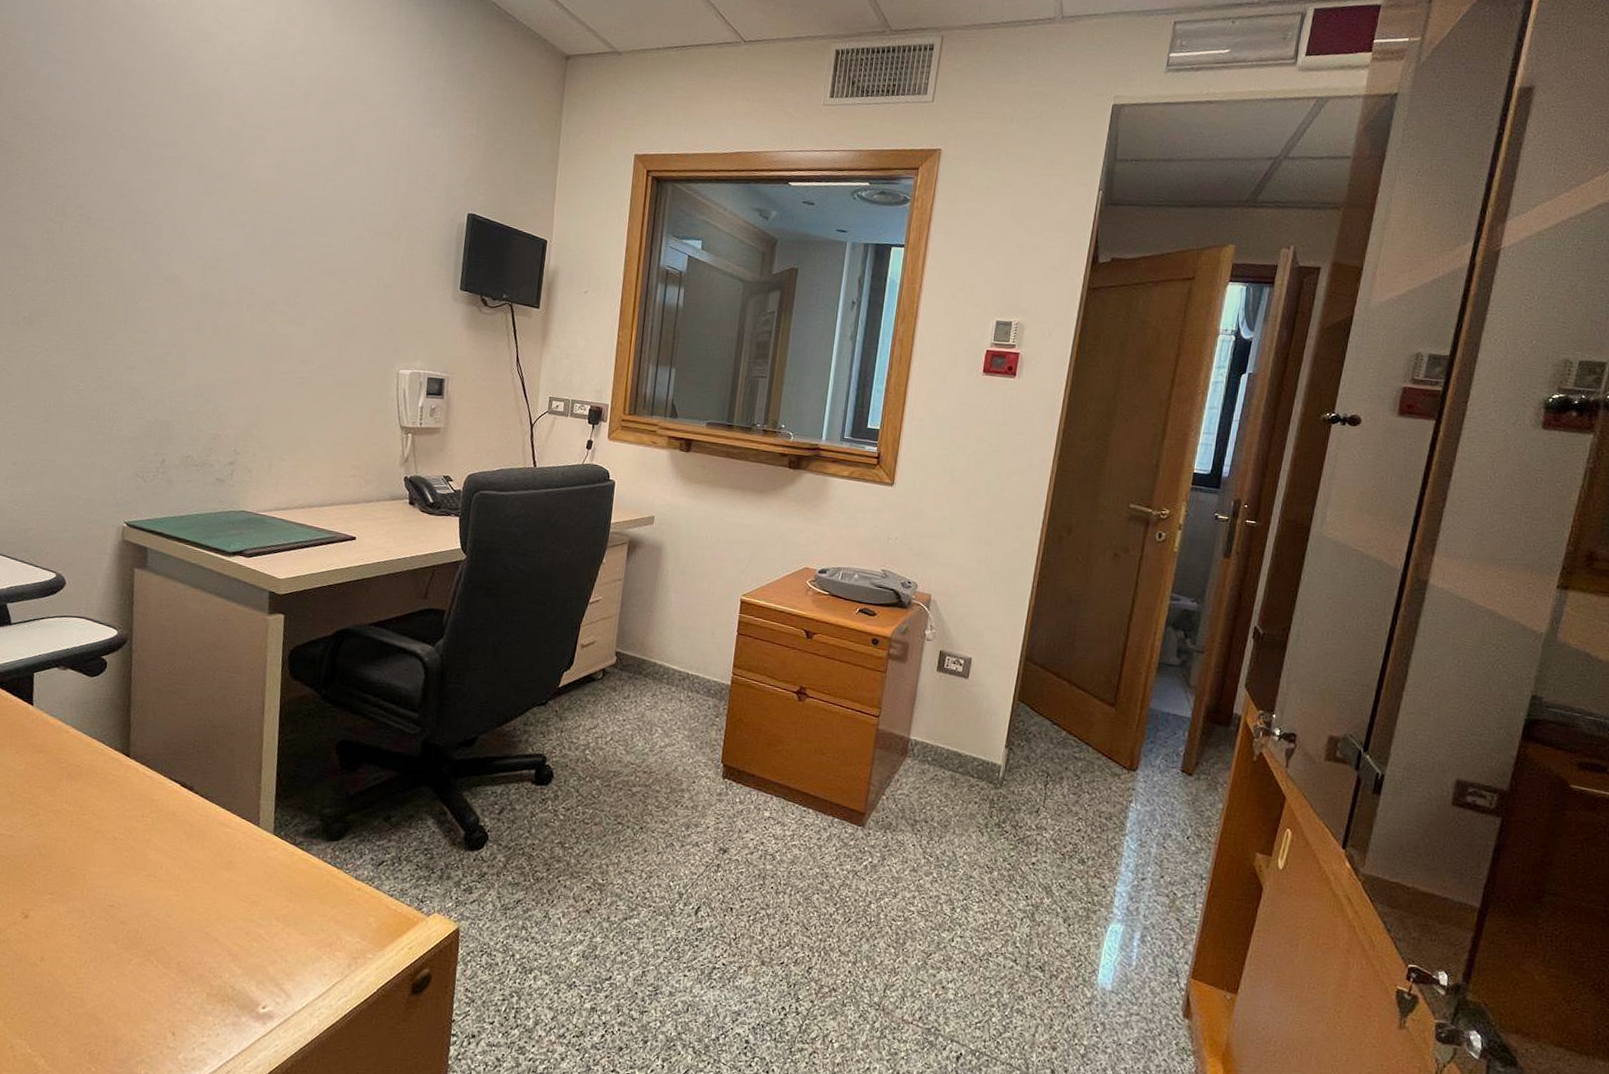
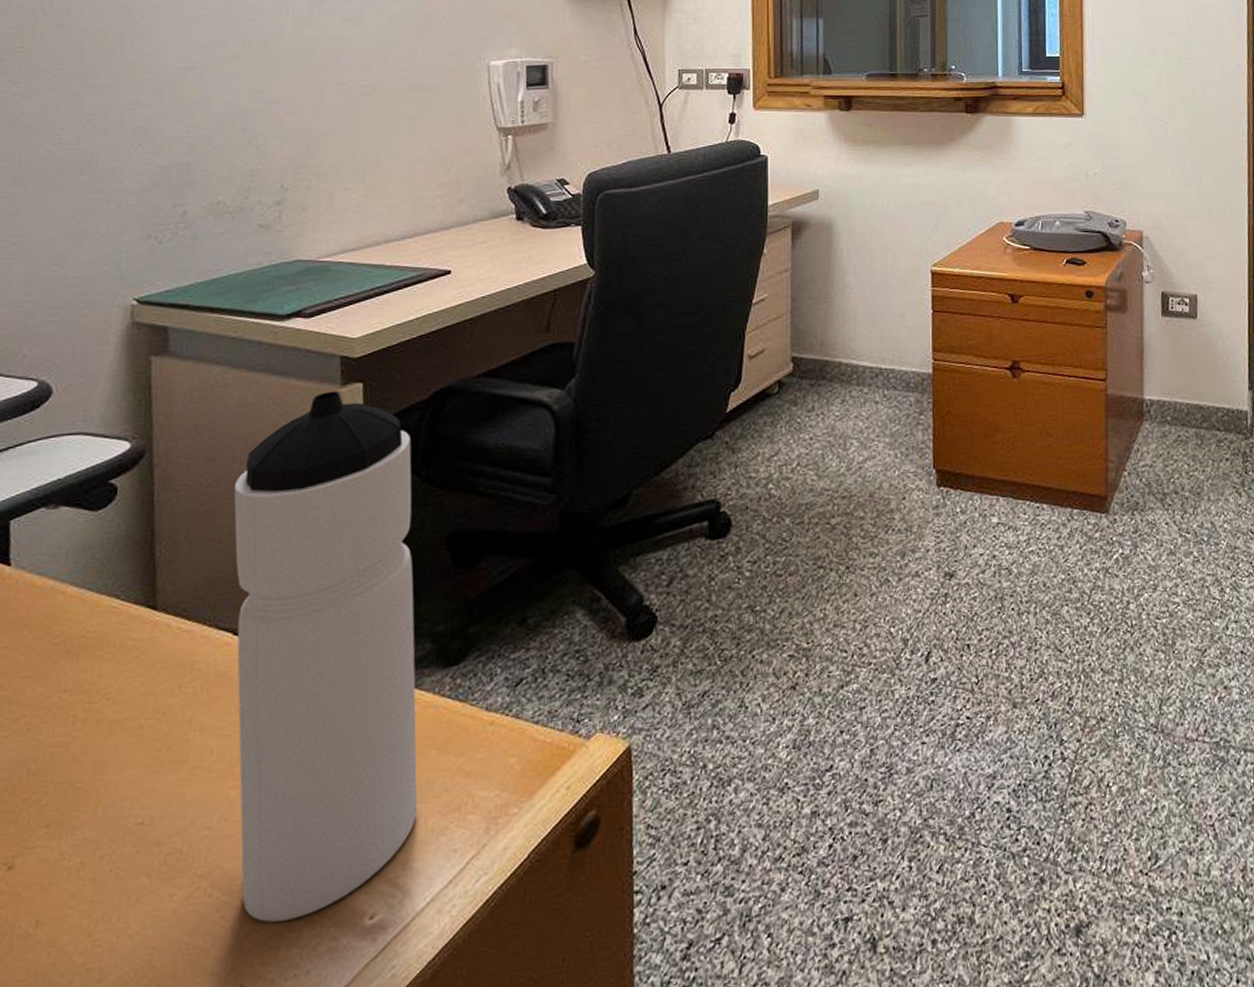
water bottle: none [177,617,317,996] -> present [234,391,418,923]

